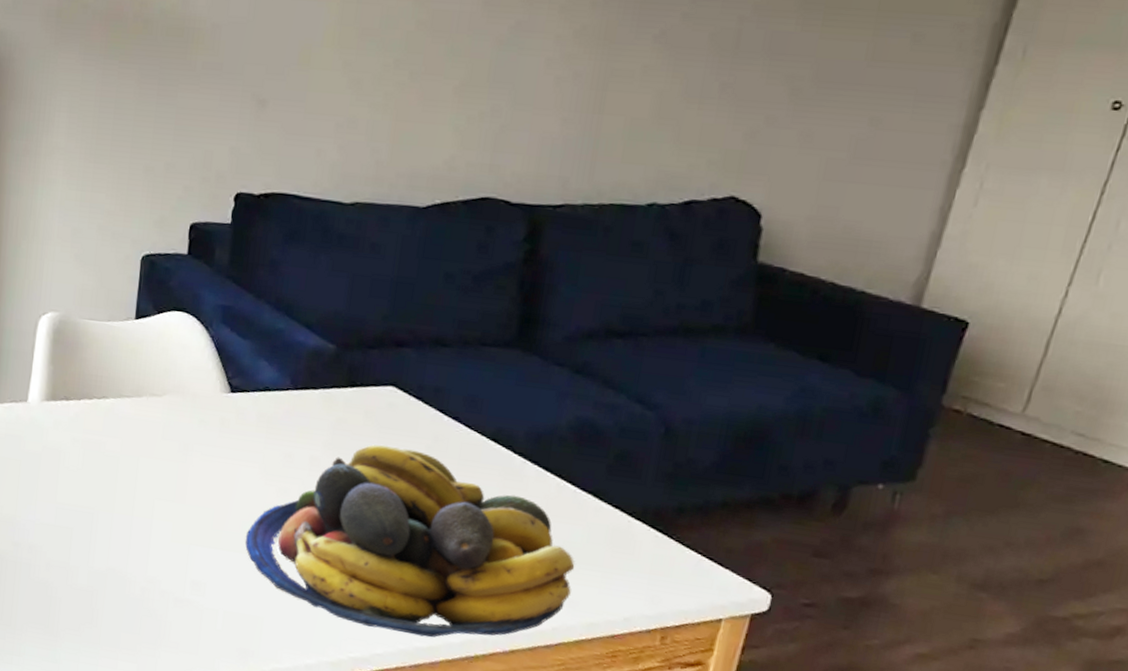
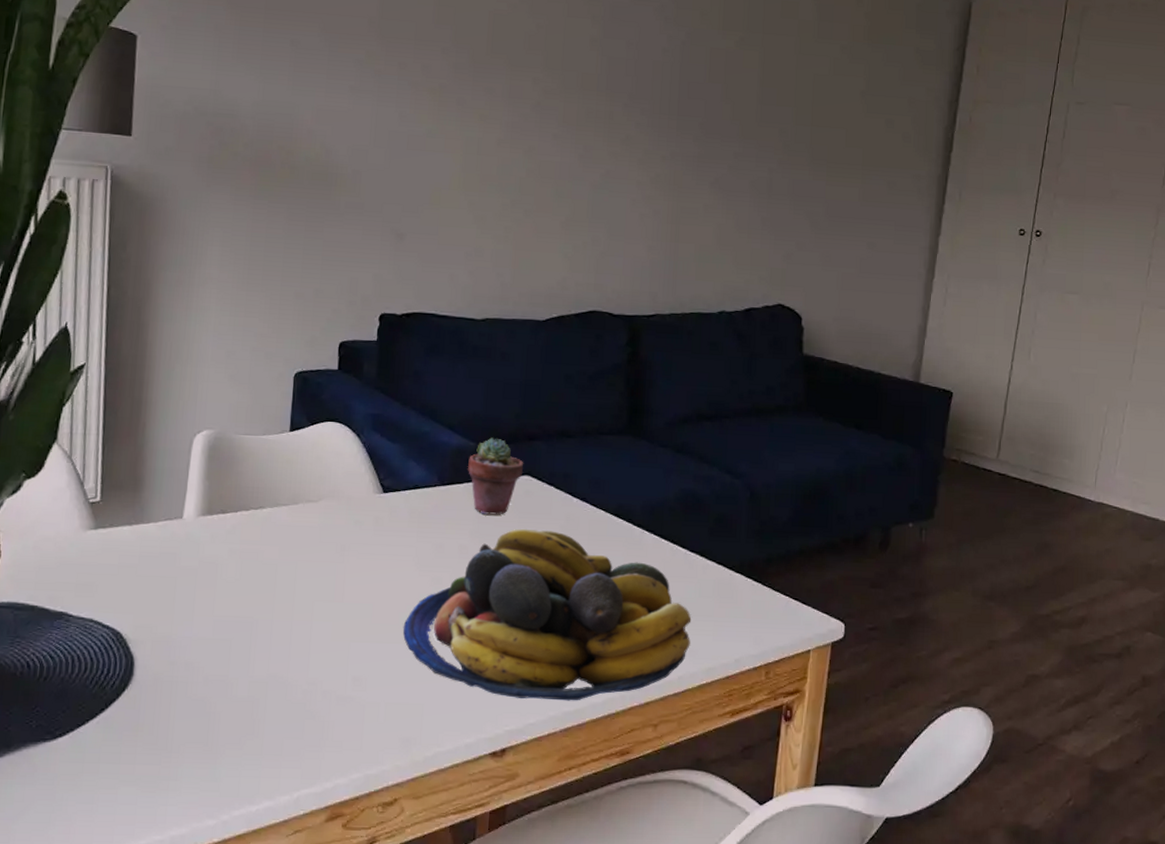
potted succulent: none [324,340,389,428] -> present [468,437,524,515]

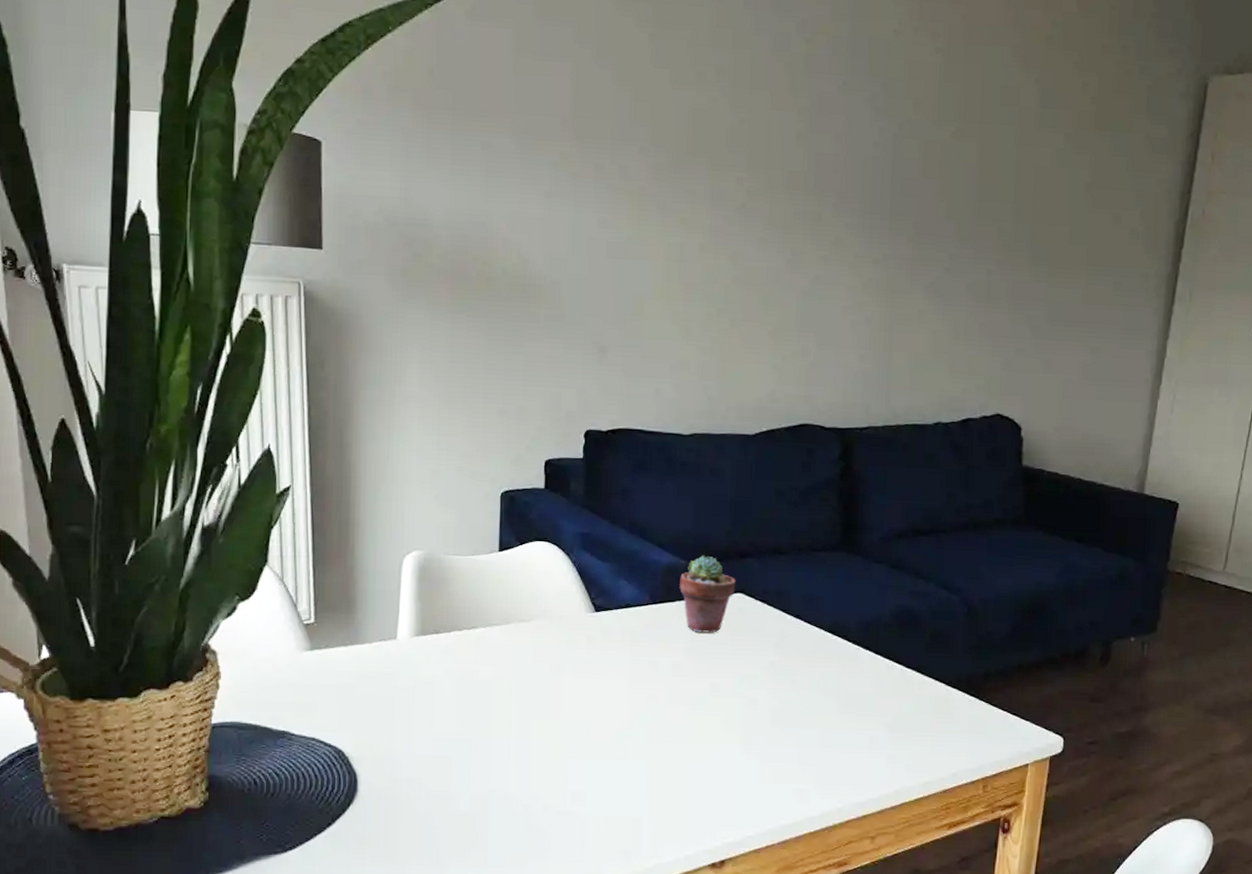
fruit bowl: present [403,528,692,701] -> none [619,646,908,815]

